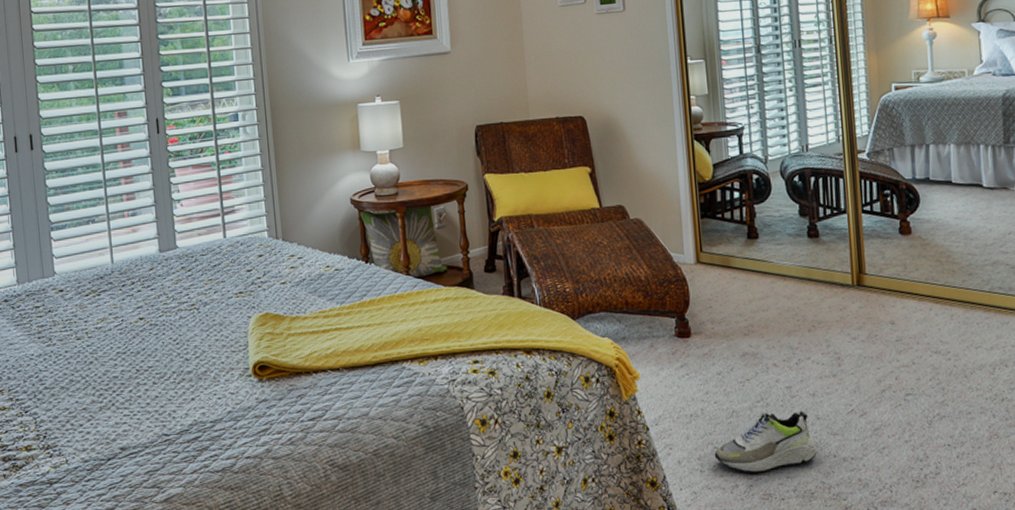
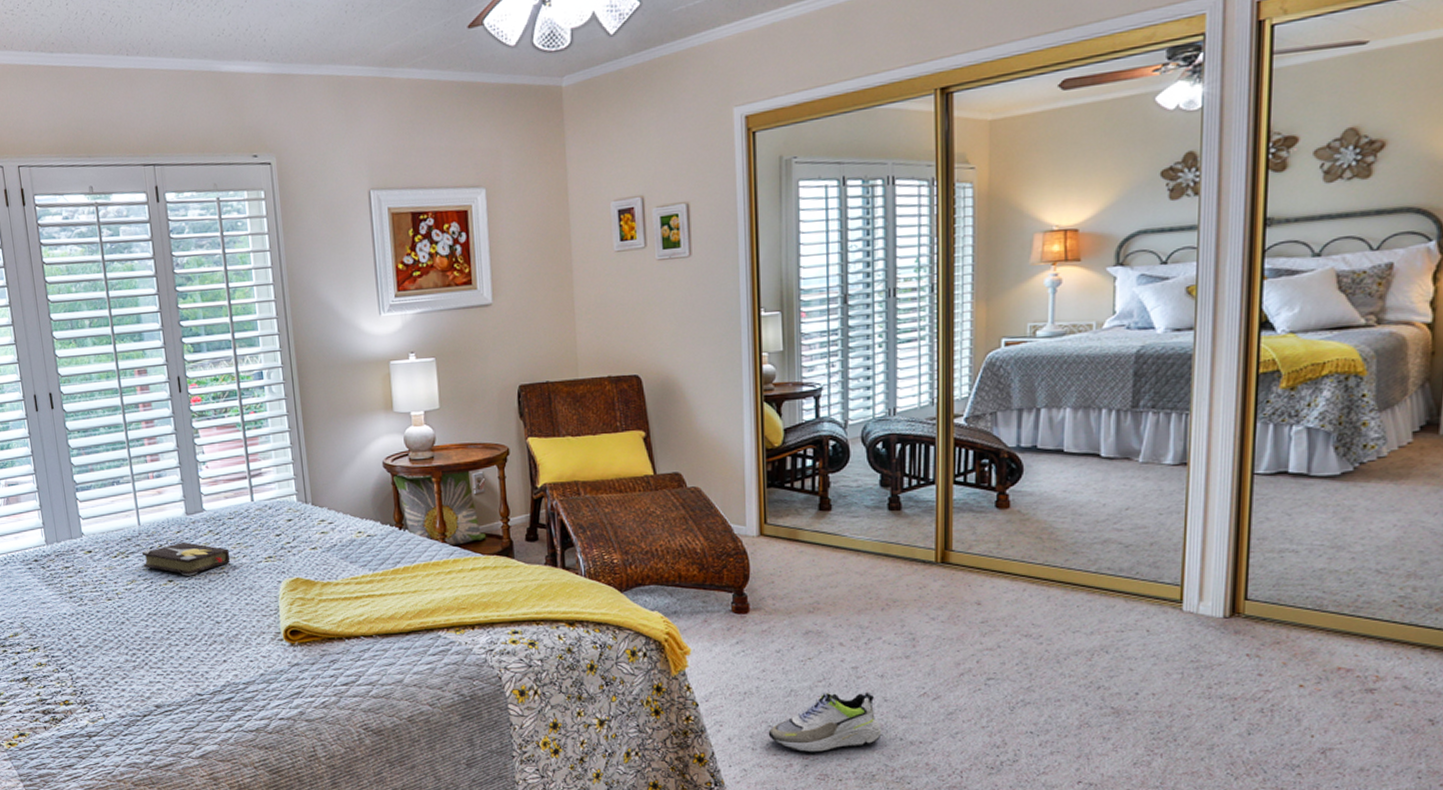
hardback book: none [113,279,202,313] -> present [141,541,230,576]

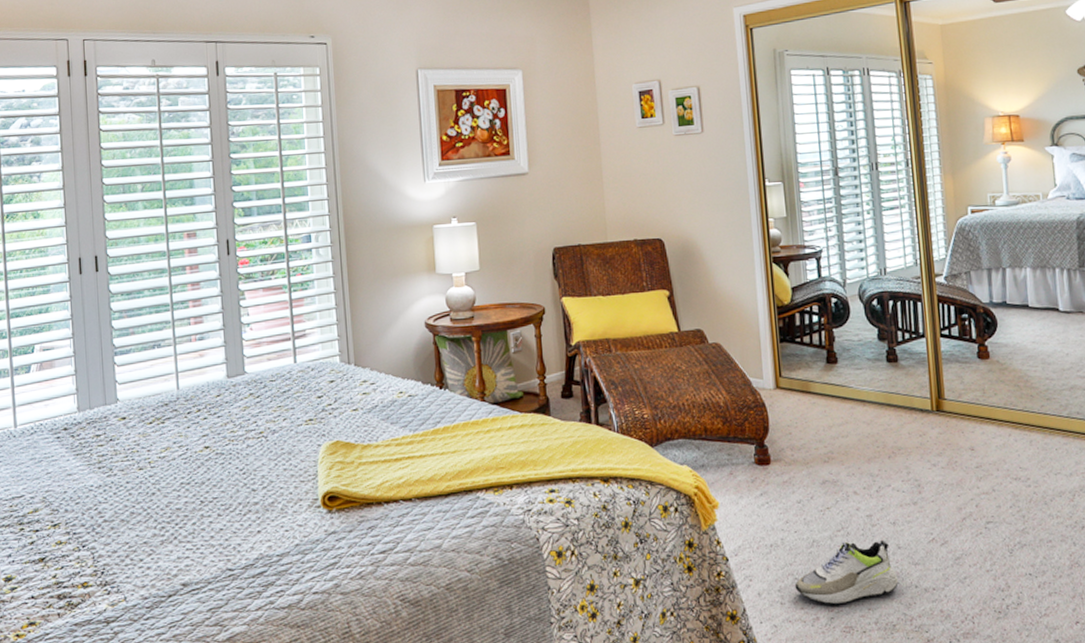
hardback book: present [141,541,230,576] -> none [178,405,270,442]

